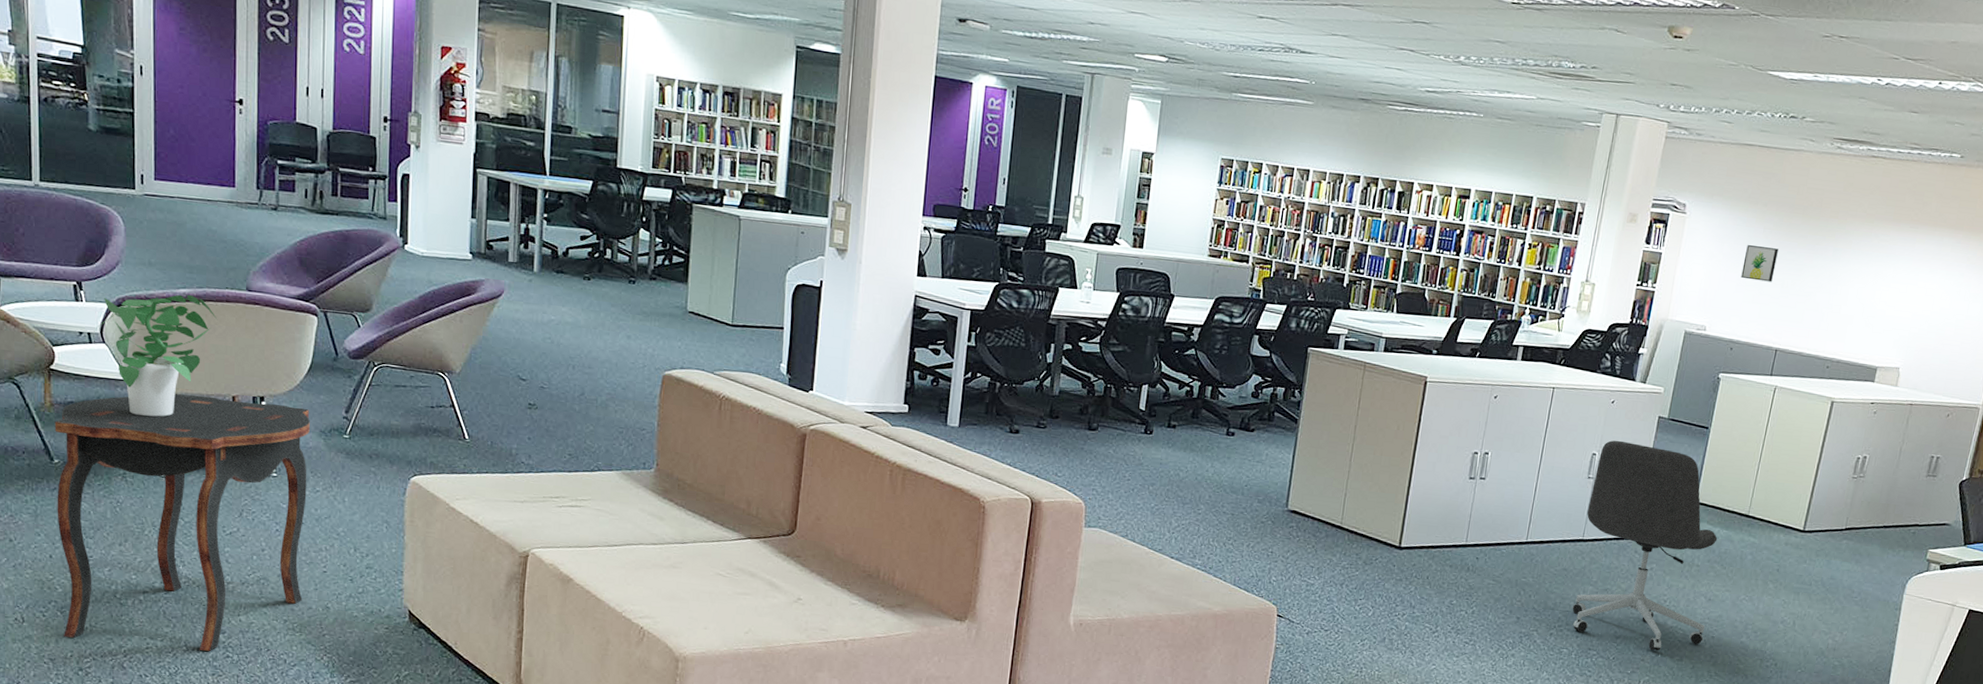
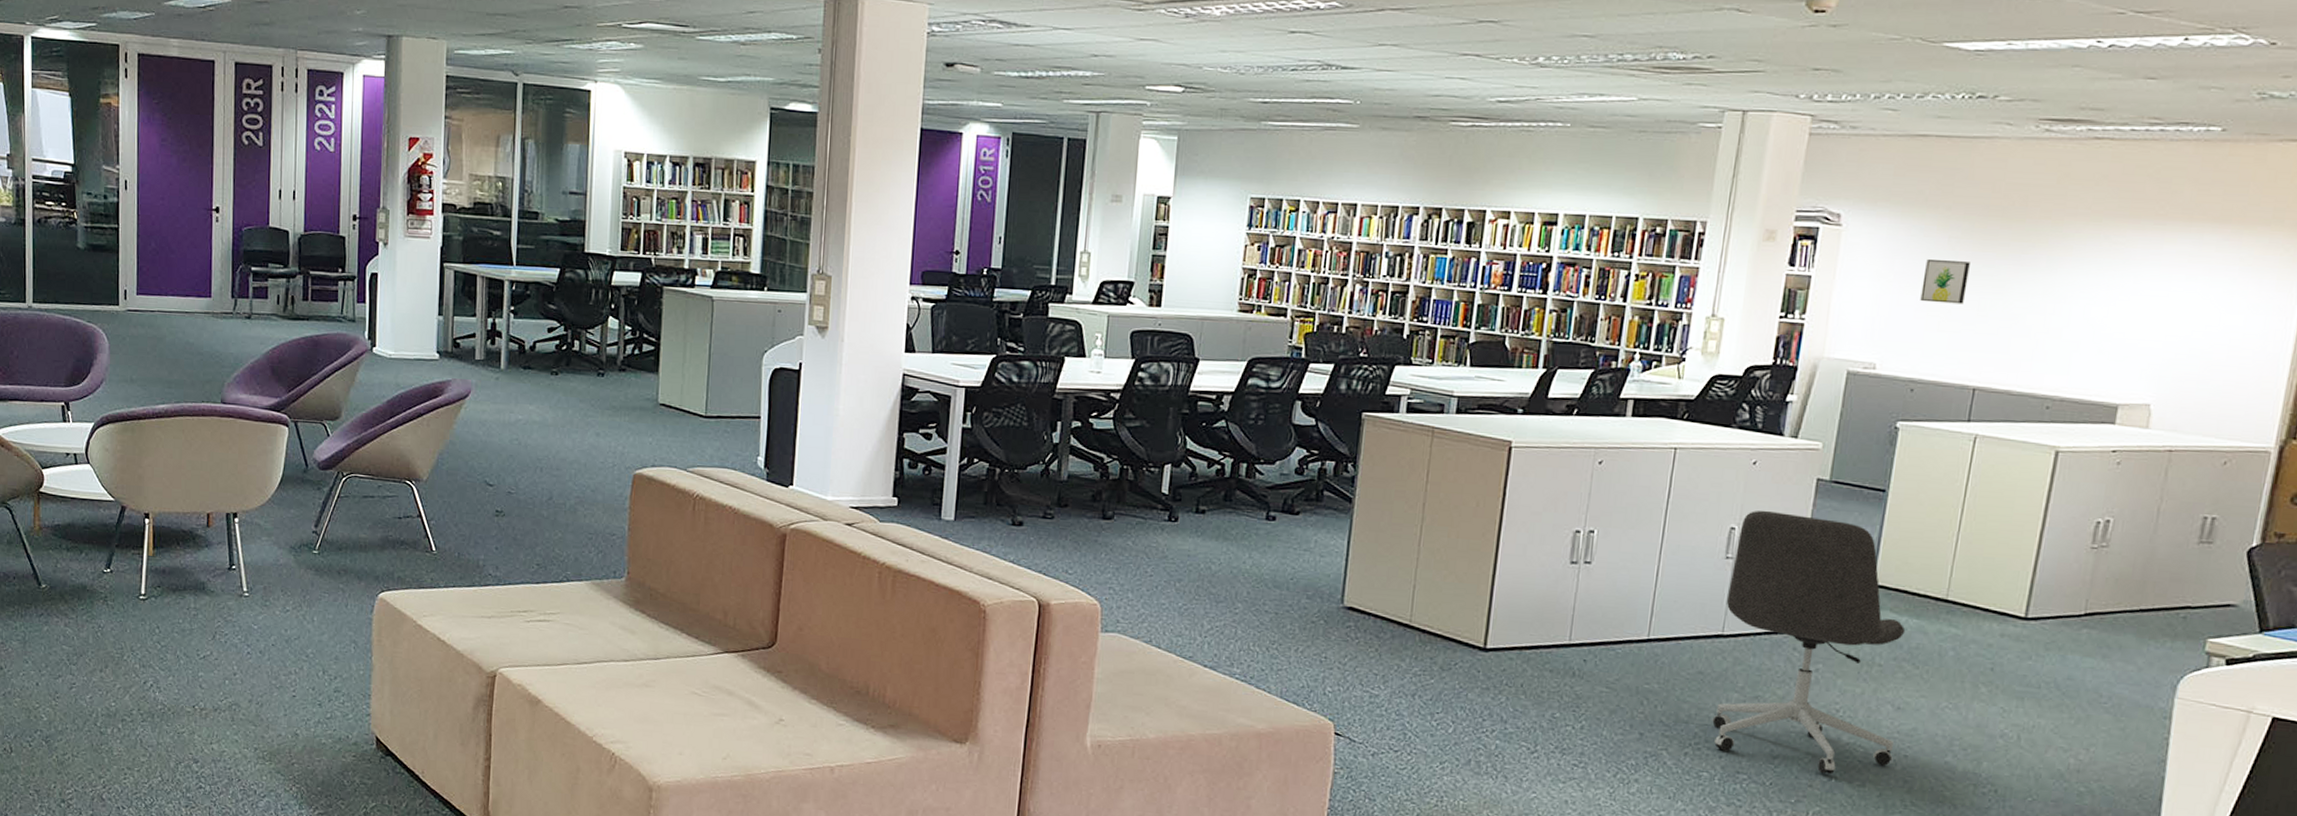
side table: present [55,394,310,651] -> none [42,513,281,782]
potted plant: present [98,295,218,417] -> none [83,411,194,538]

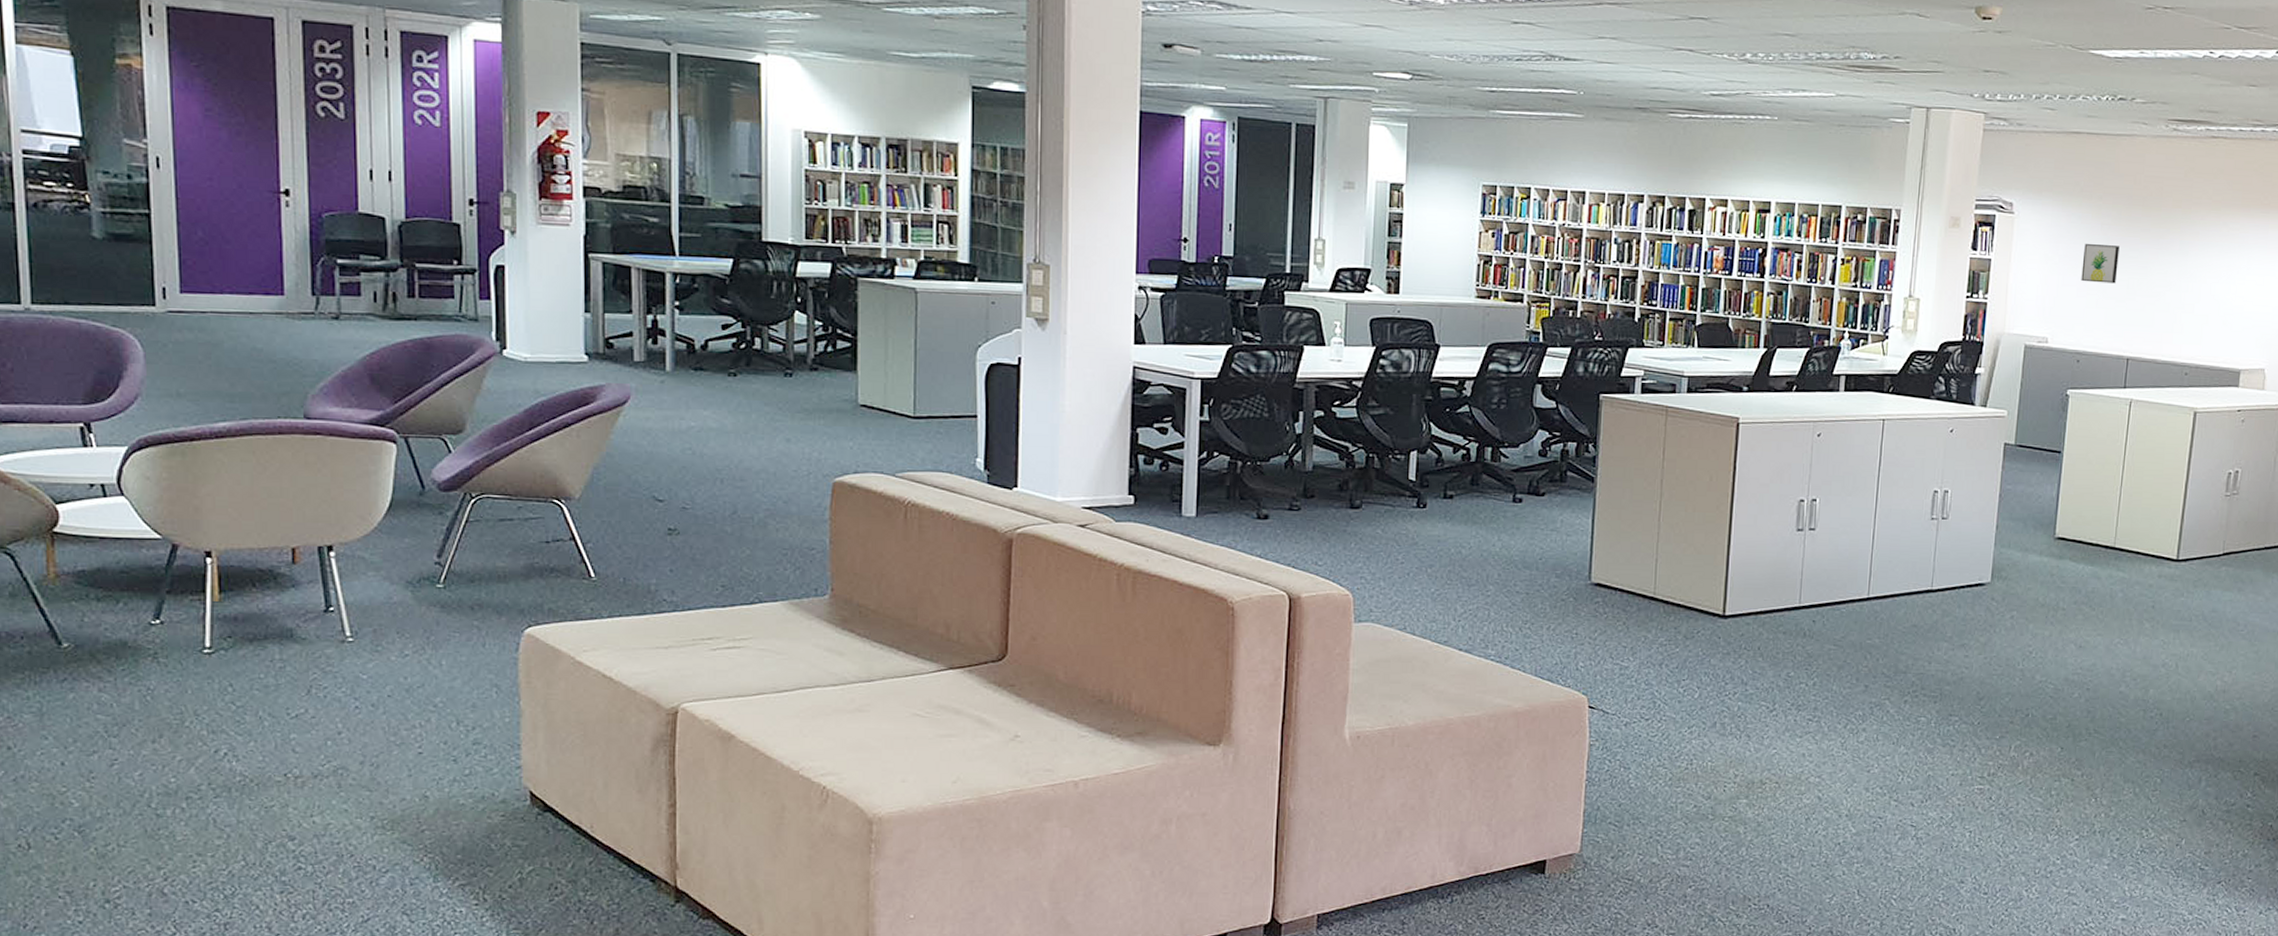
office chair: present [1712,510,1906,775] -> none [1927,473,2083,711]

